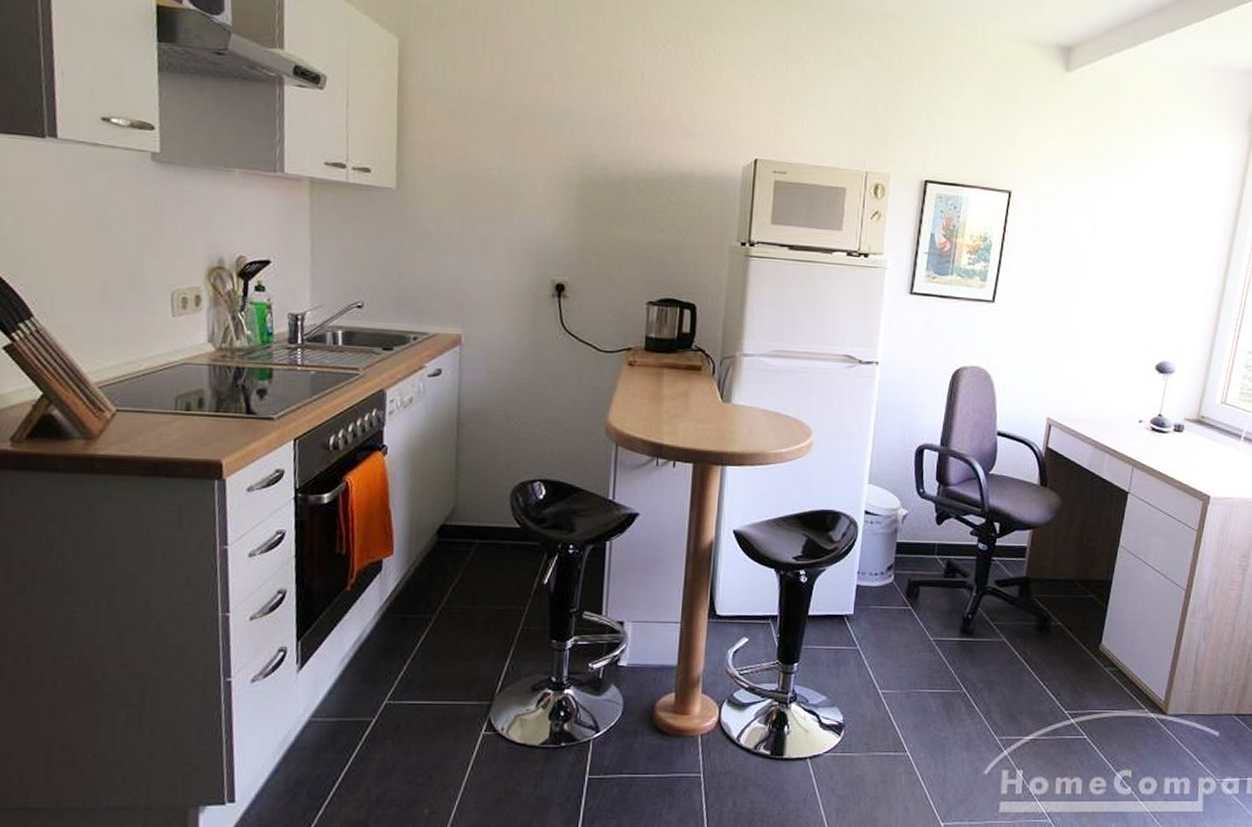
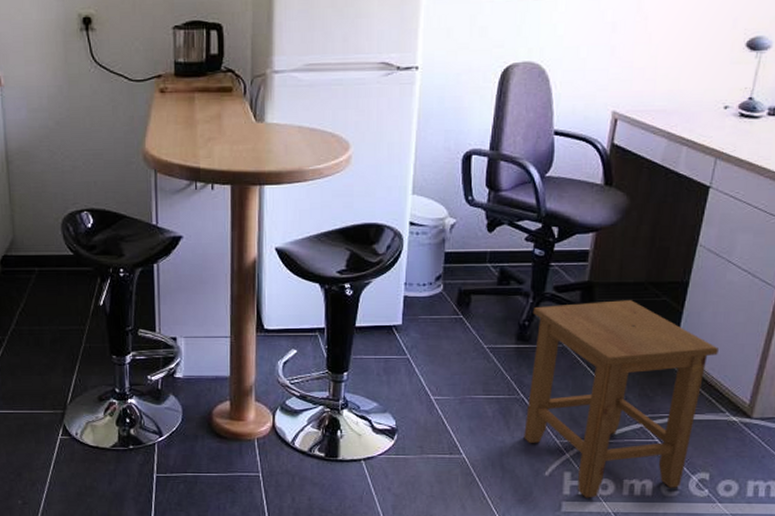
stool: none [965,596,1138,798] -> present [524,300,718,498]

